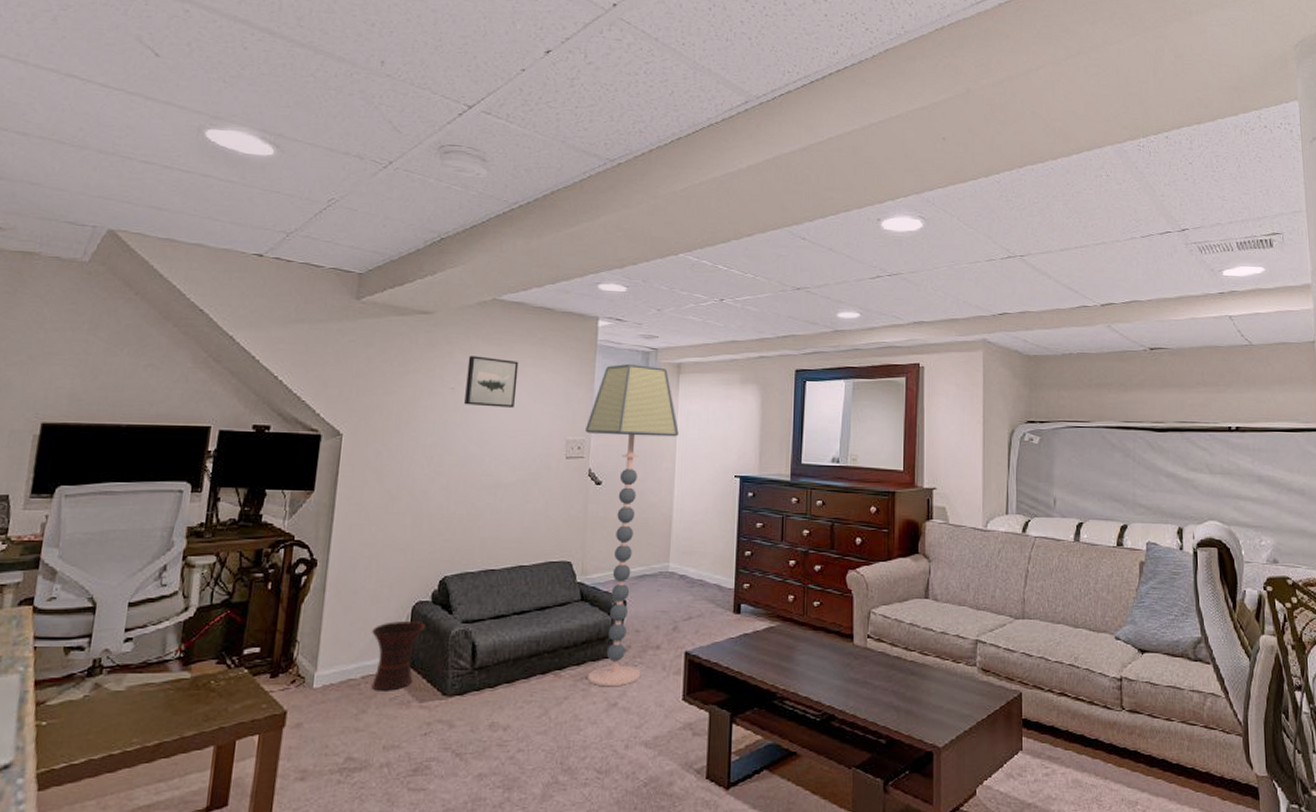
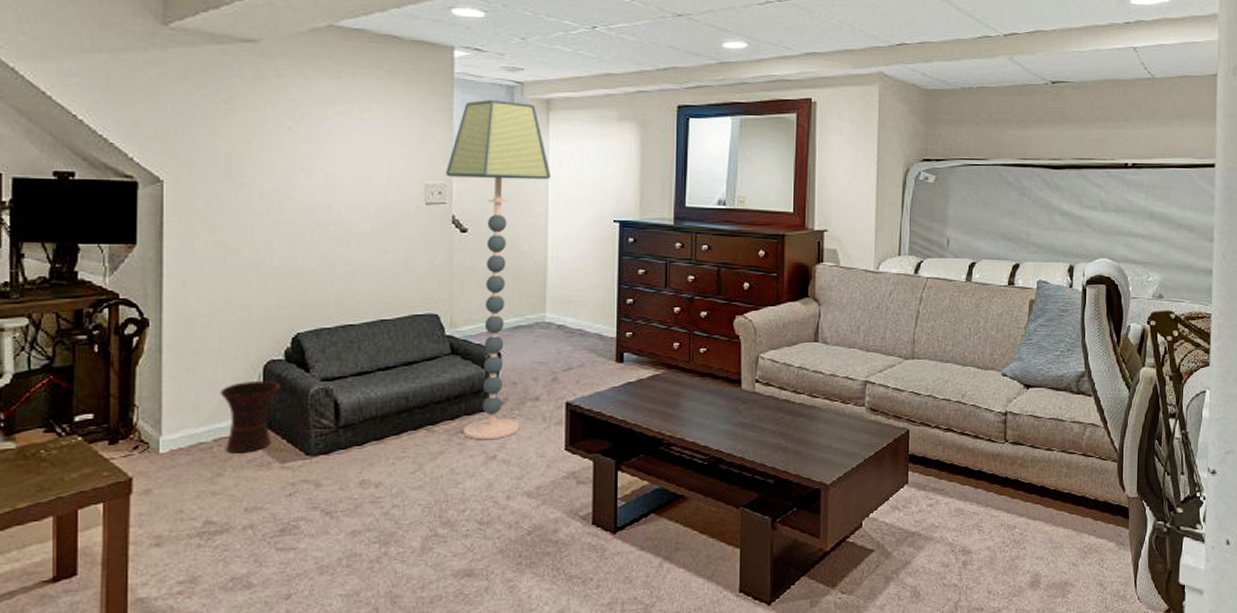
wall art: present [464,356,519,408] -> none [304,90,364,149]

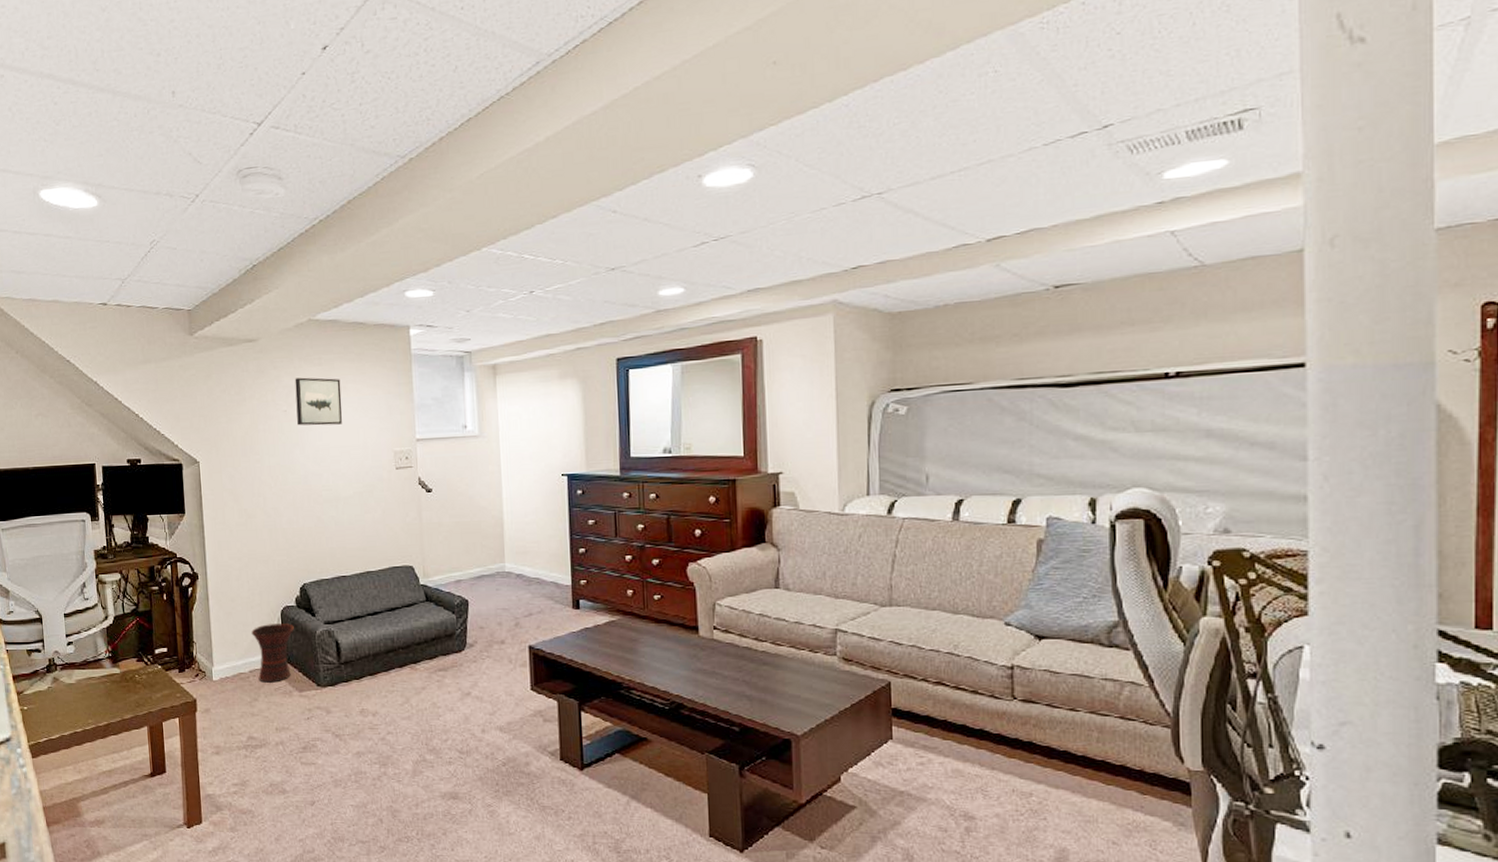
wall art: none [304,90,364,149] -> present [295,377,343,426]
floor lamp: present [446,99,551,440] -> none [410,369,501,678]

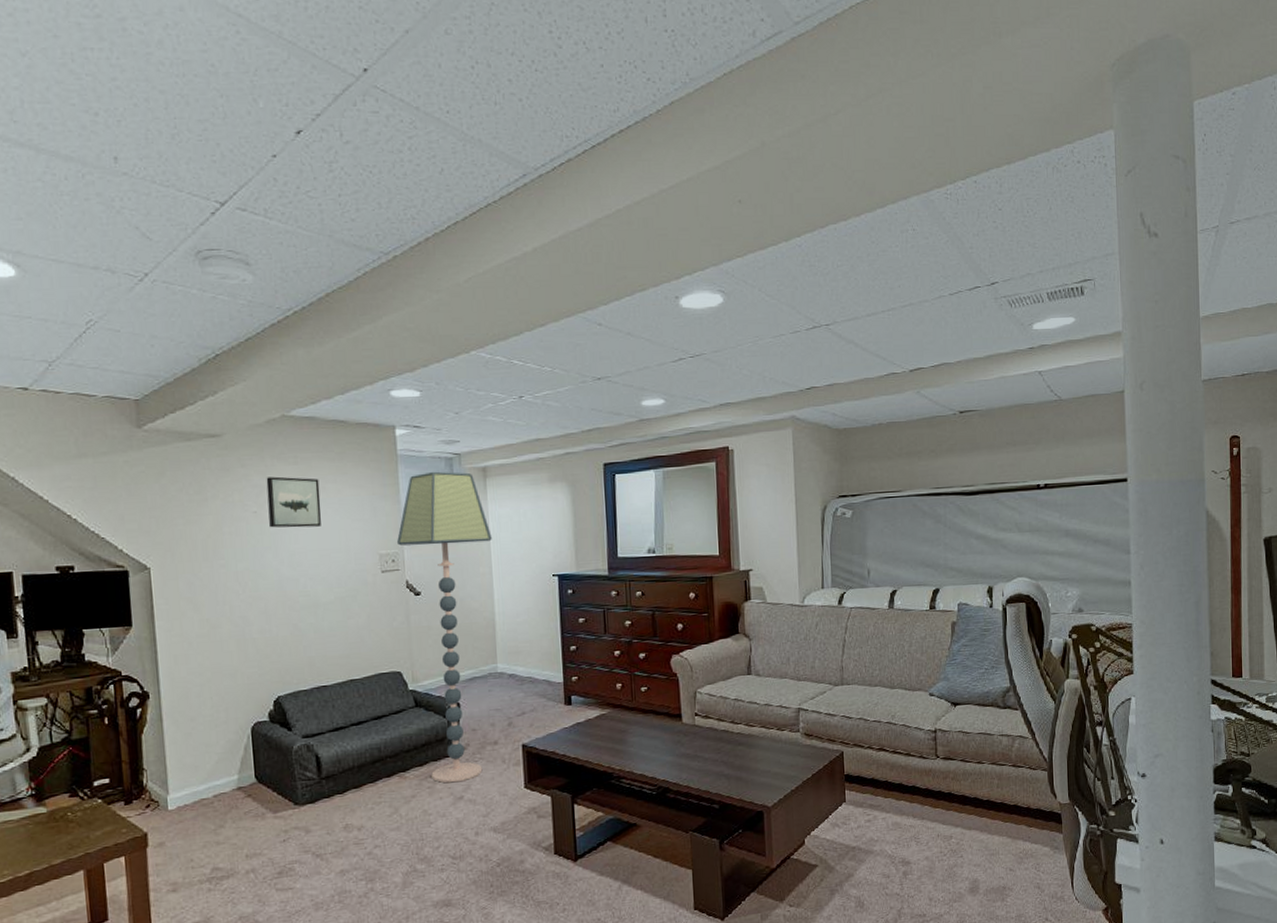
vase: present [251,624,294,683] -> none [216,740,267,807]
floor lamp: none [410,369,501,678] -> present [397,471,492,783]

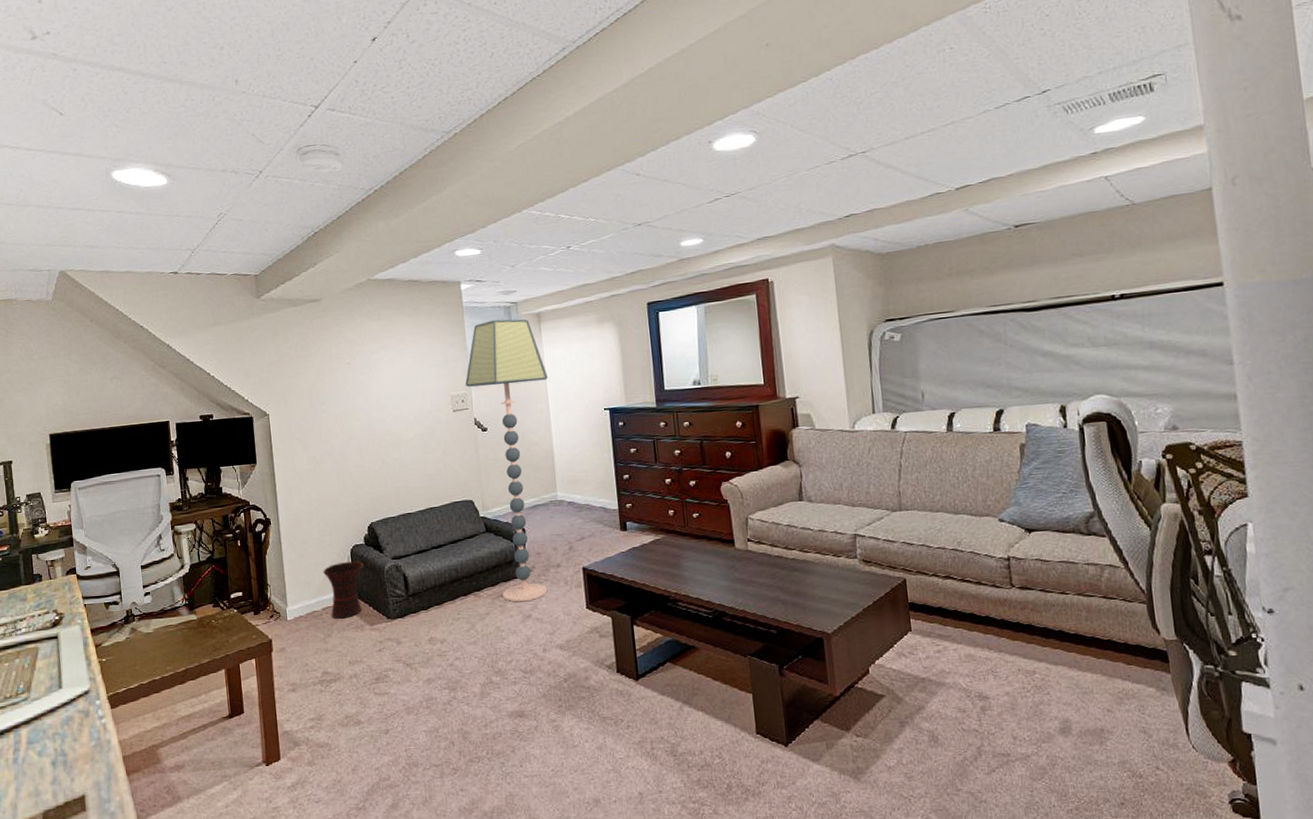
vase: none [216,740,267,807] -> present [323,561,364,619]
wall art: present [266,476,322,528] -> none [356,331,402,376]

